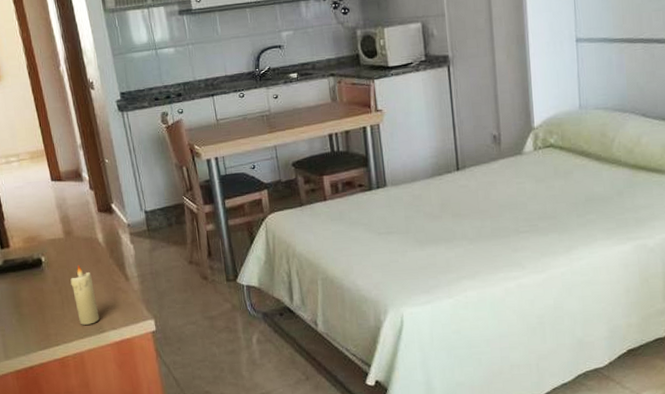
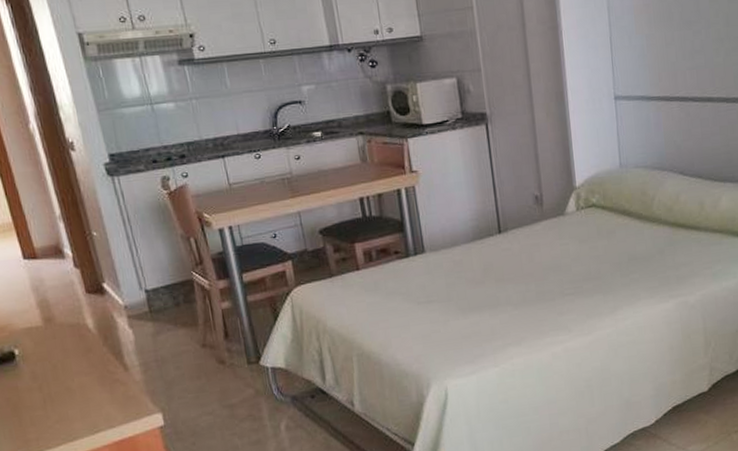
candle: present [70,265,100,325] -> none [53,357,93,426]

